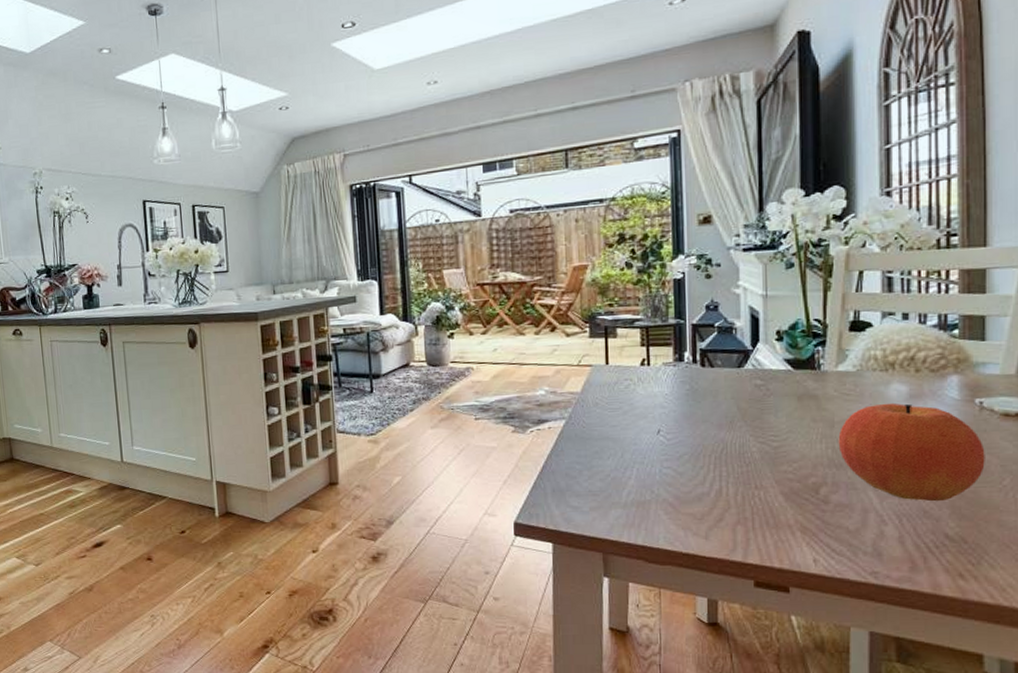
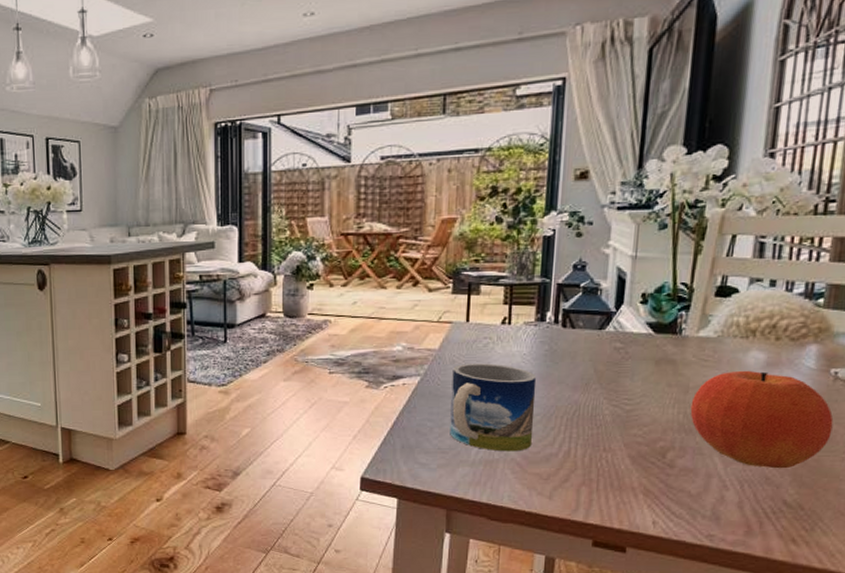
mug: none [596,404,683,493] -> present [450,363,537,452]

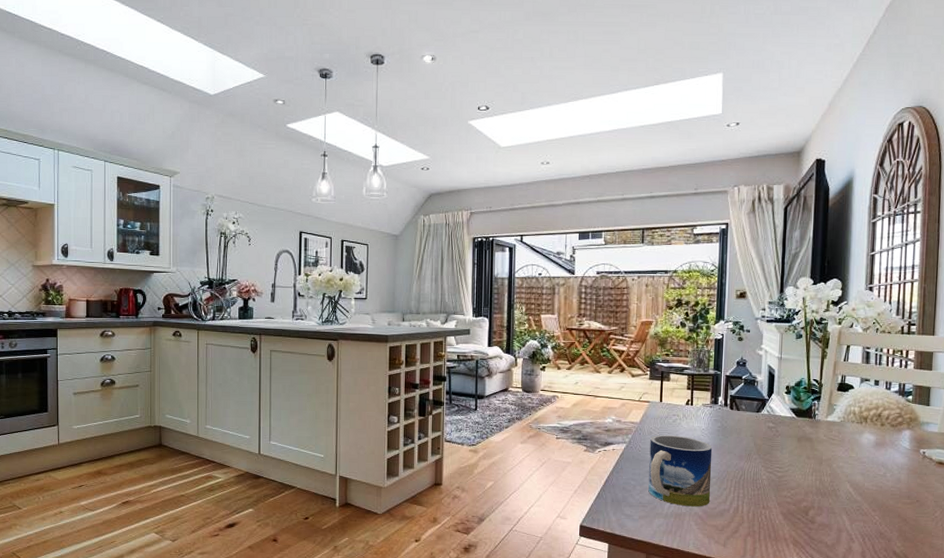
fruit: present [690,370,834,469] -> none [824,448,925,526]

